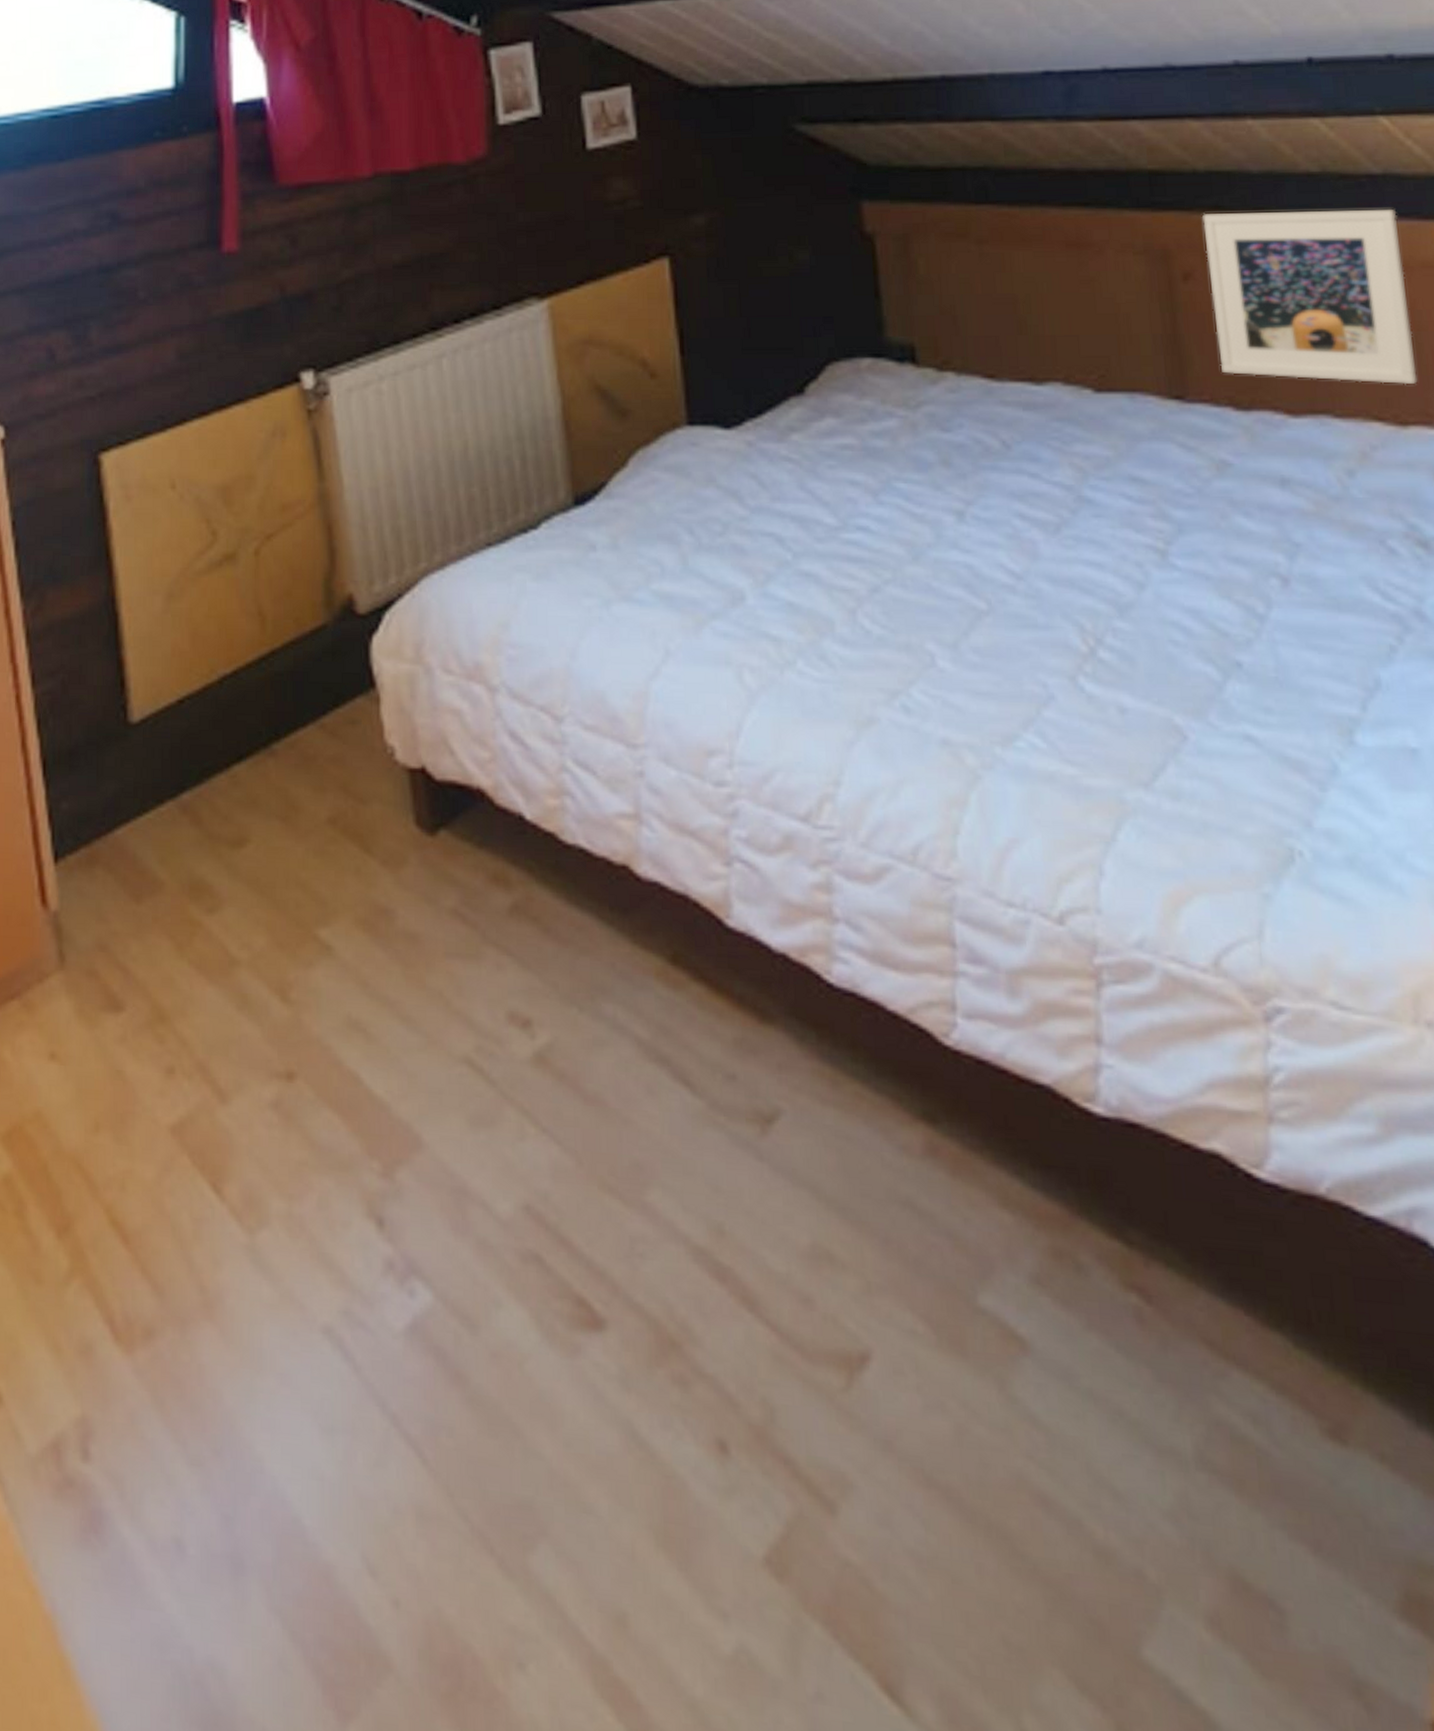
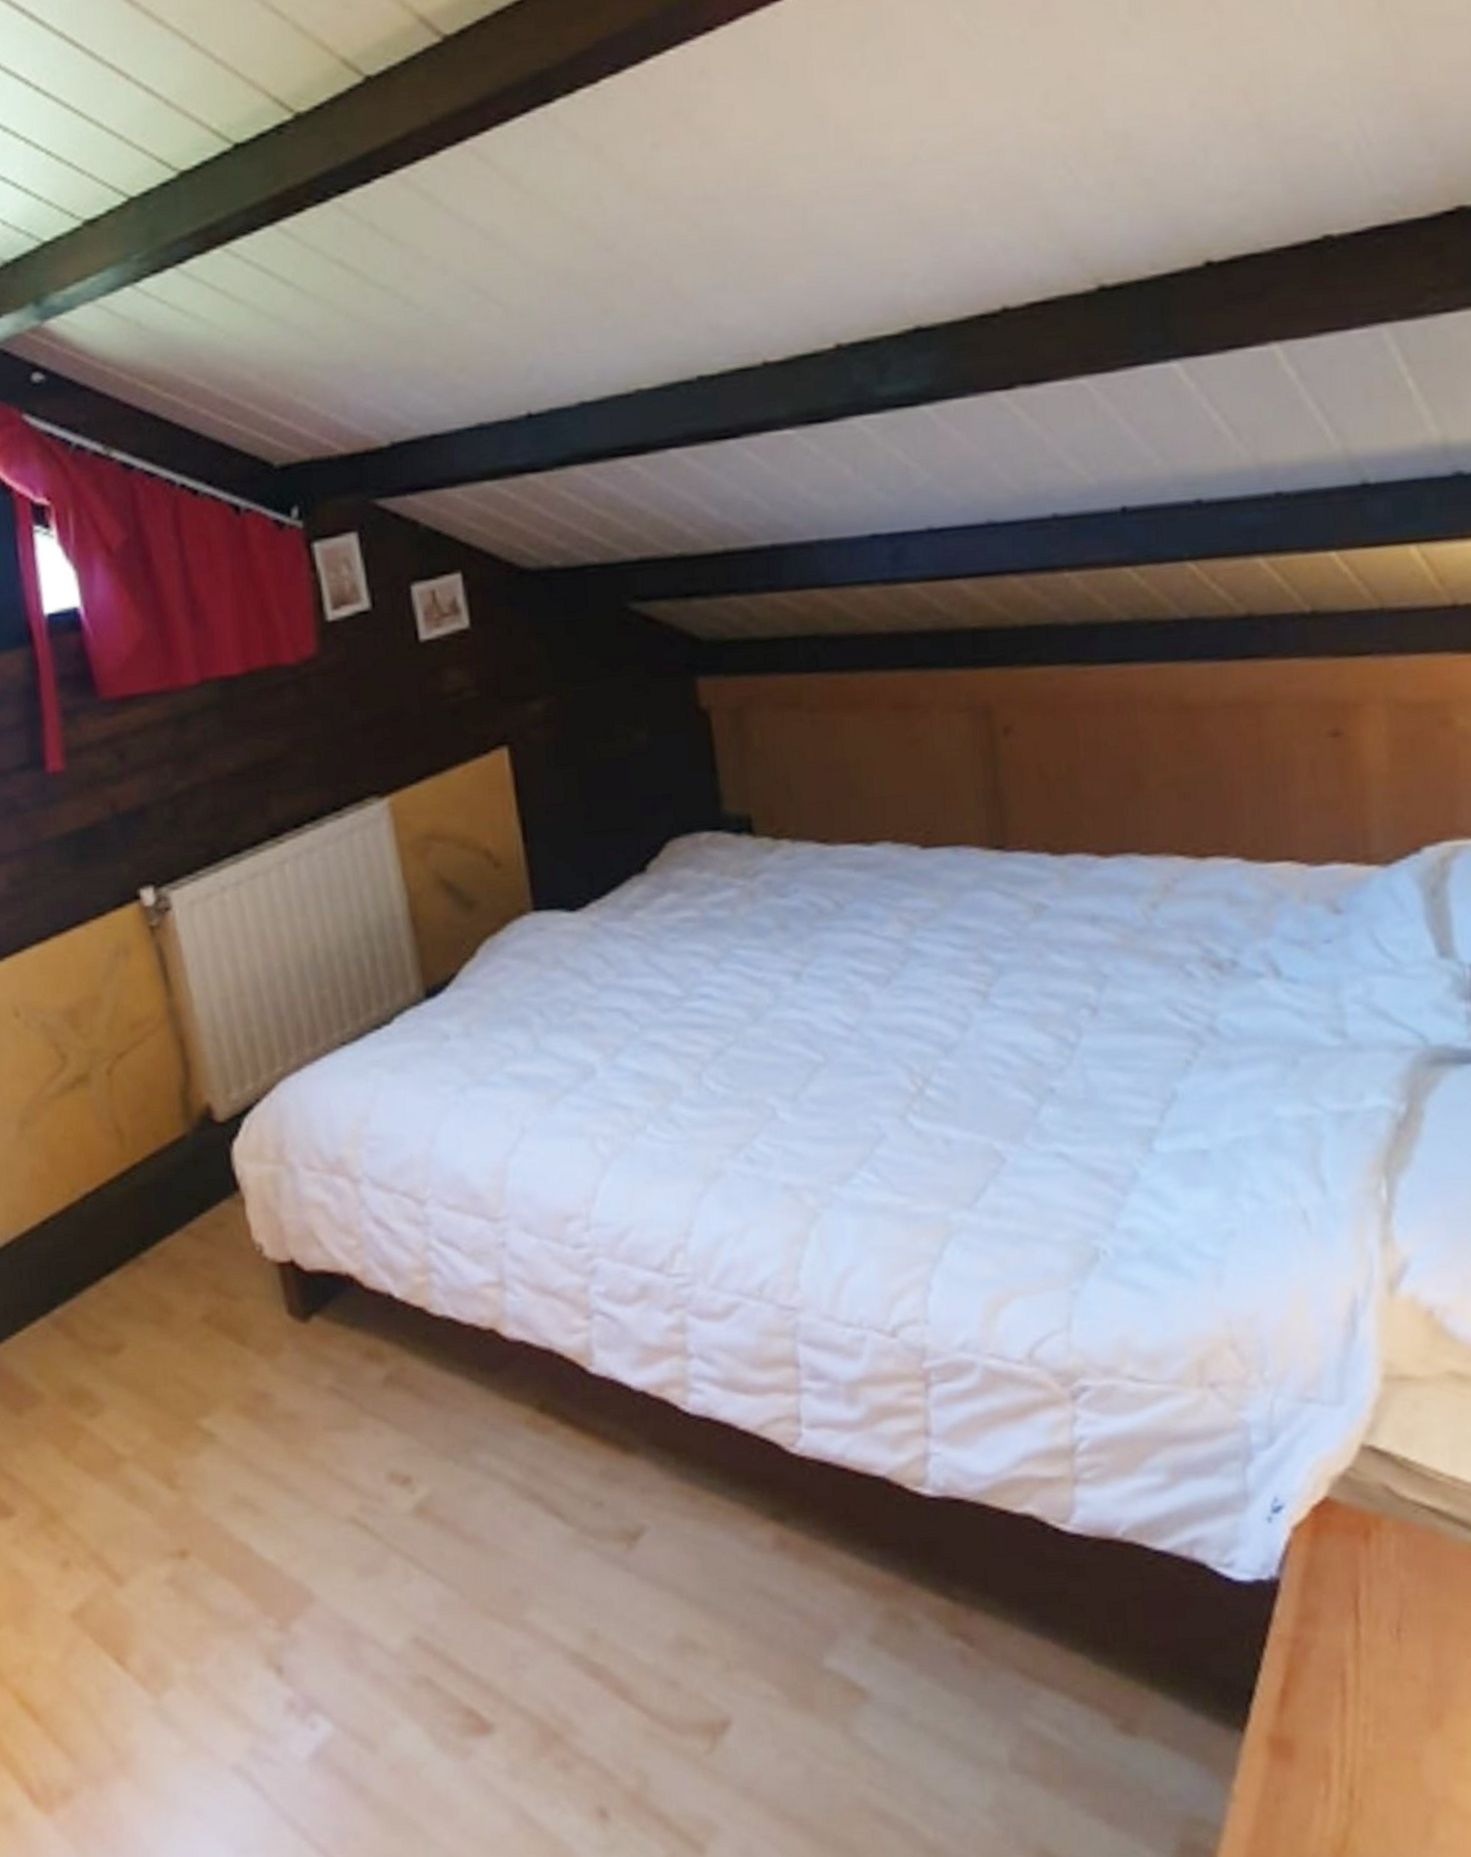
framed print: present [1202,208,1418,385] -> none [1022,652,1216,822]

